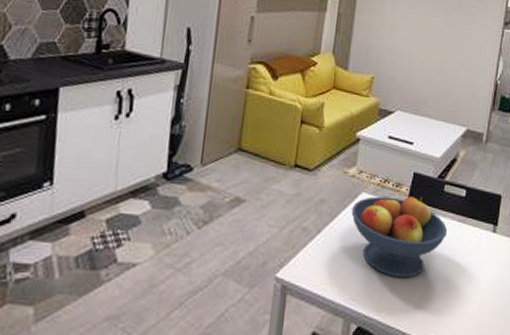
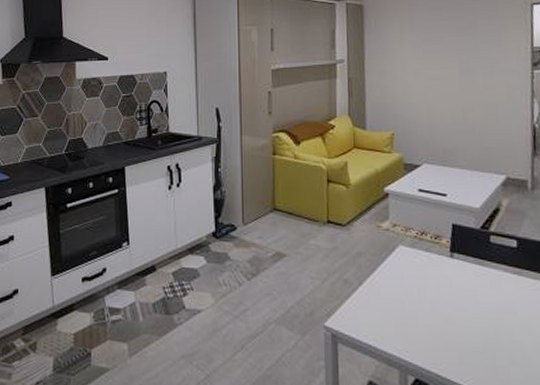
fruit bowl: present [351,195,448,278] -> none [390,248,502,332]

